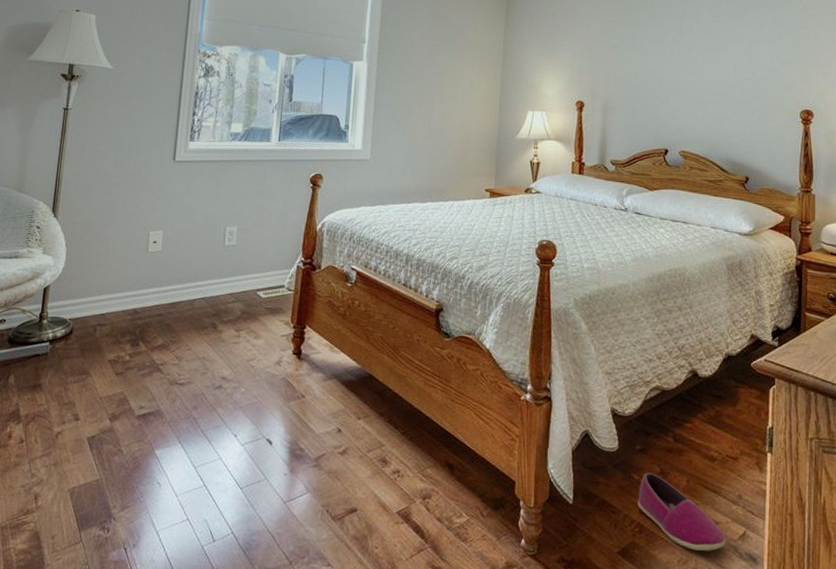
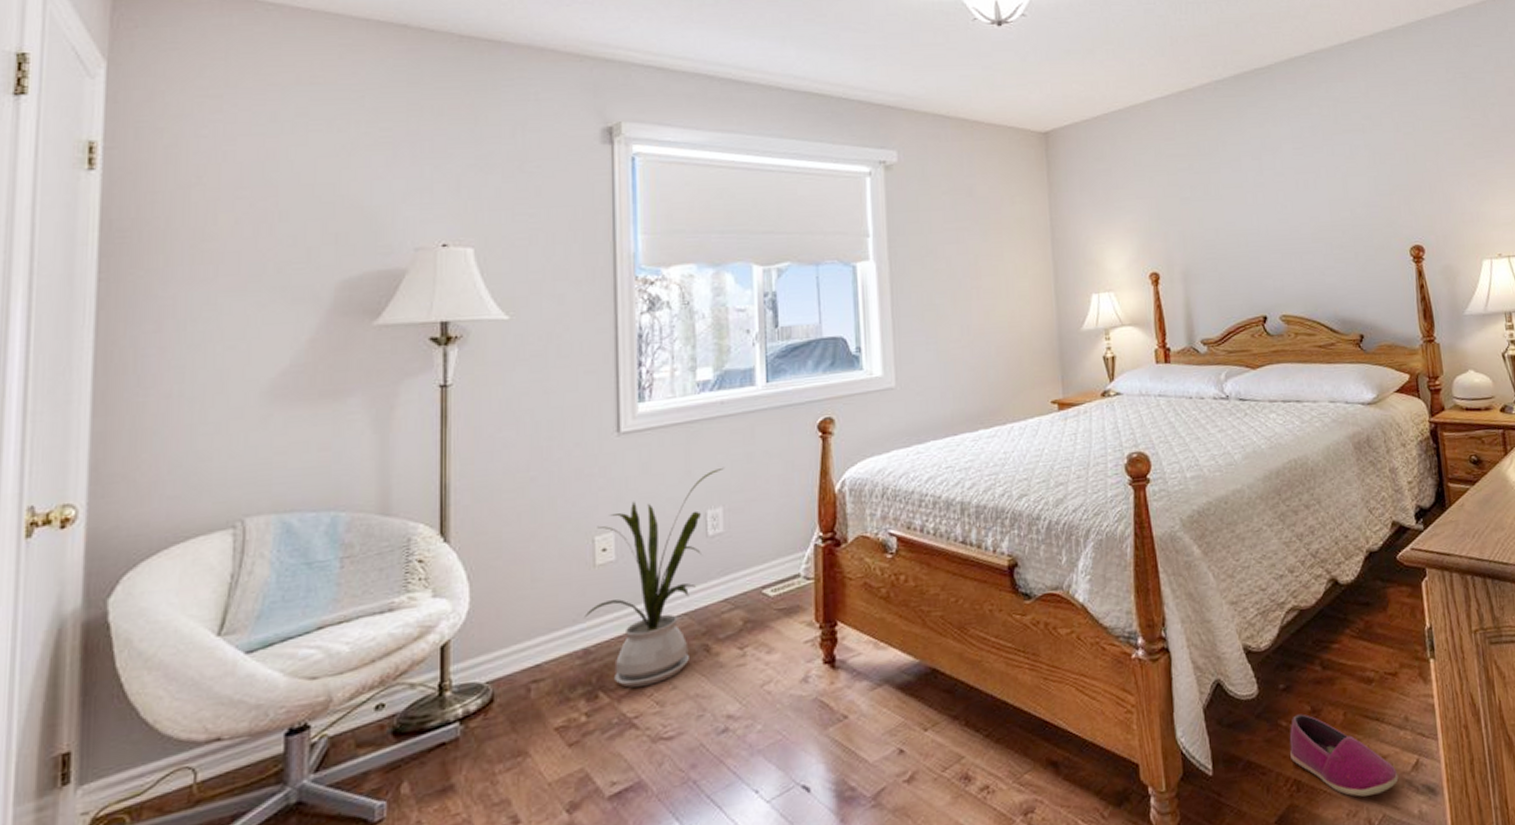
house plant: none [136,197,242,344] -> present [584,467,724,688]

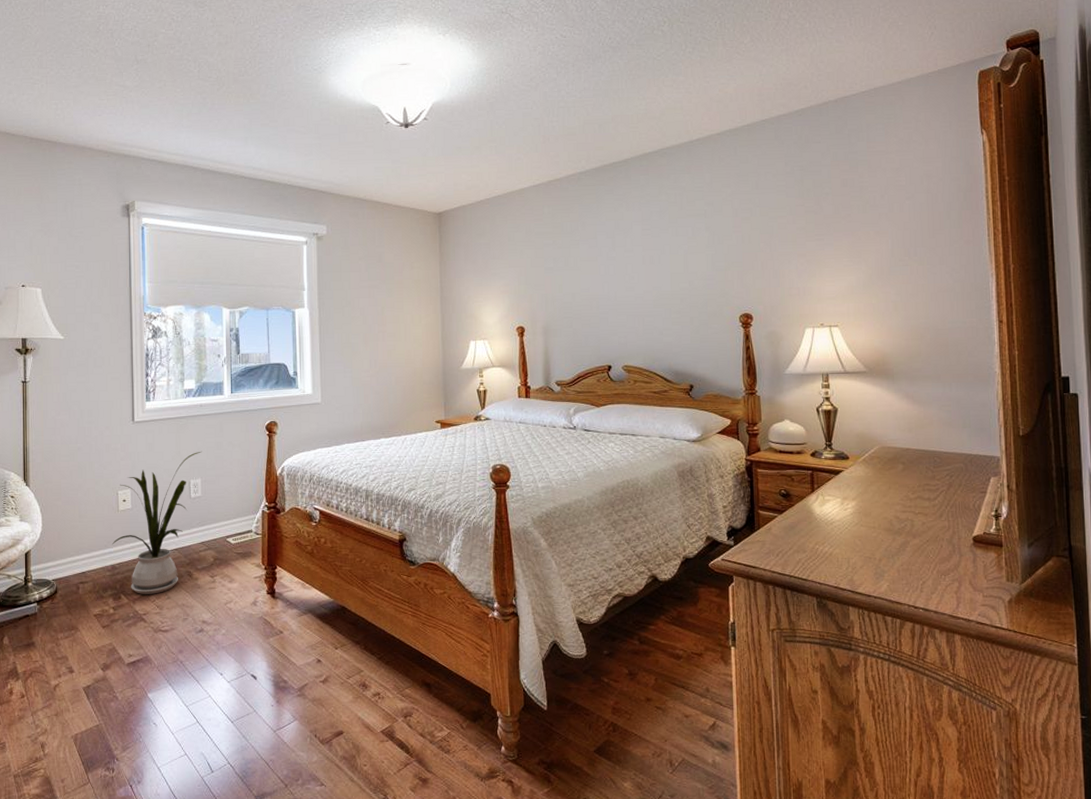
slipper: present [1289,714,1399,797] -> none [609,675,697,743]

